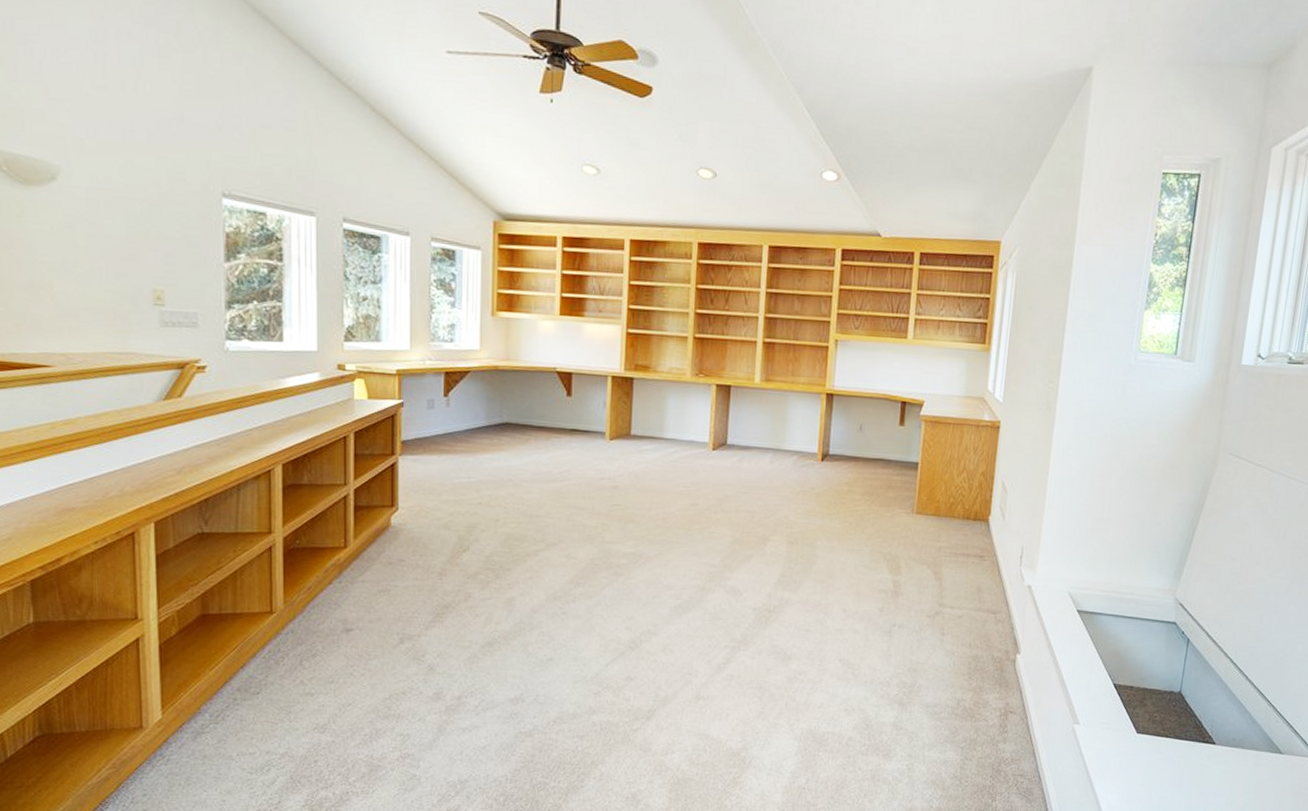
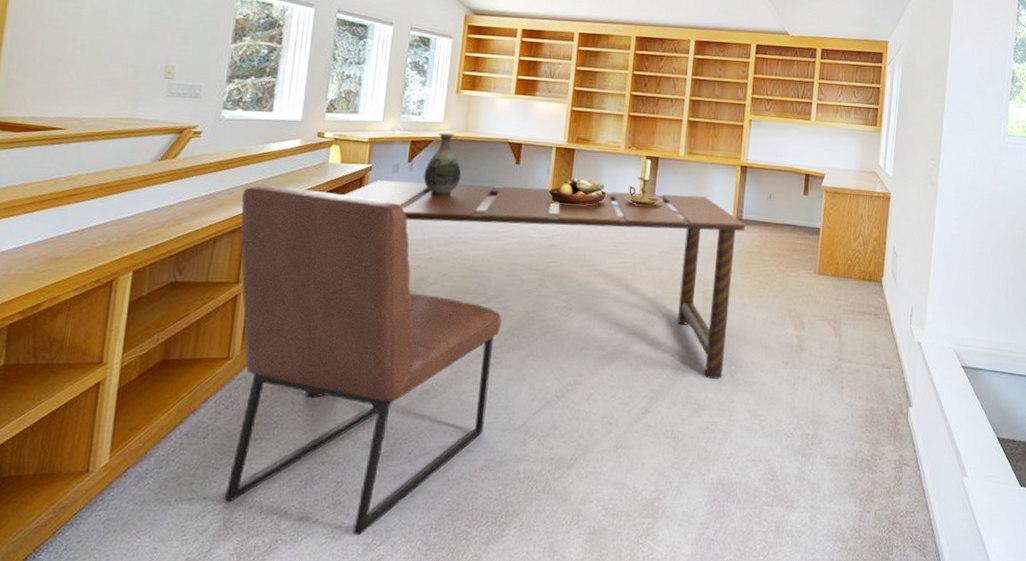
chair: none [262,425,564,786] -> present [224,185,502,535]
dining table: none [359,417,833,652] -> present [305,180,746,398]
vase: none [463,362,506,436] -> present [423,133,462,197]
fruit bowl: none [606,411,673,442] -> present [548,178,607,206]
candle holder: none [695,387,738,441] -> present [625,158,663,206]

